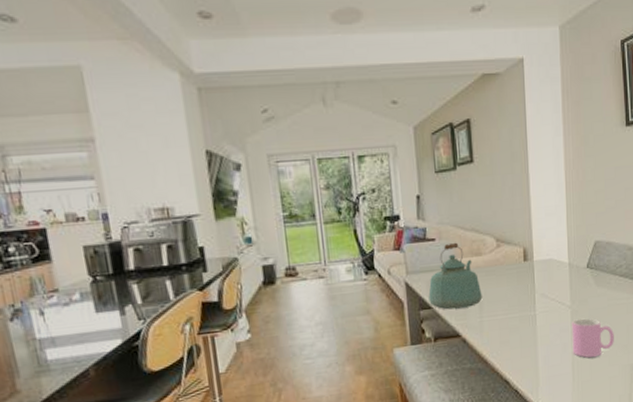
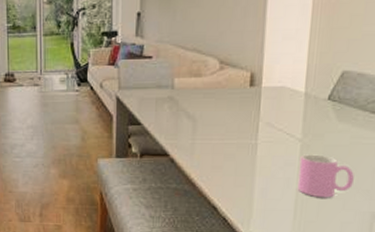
kettle: present [428,242,483,310] -> none [139,61,198,128]

